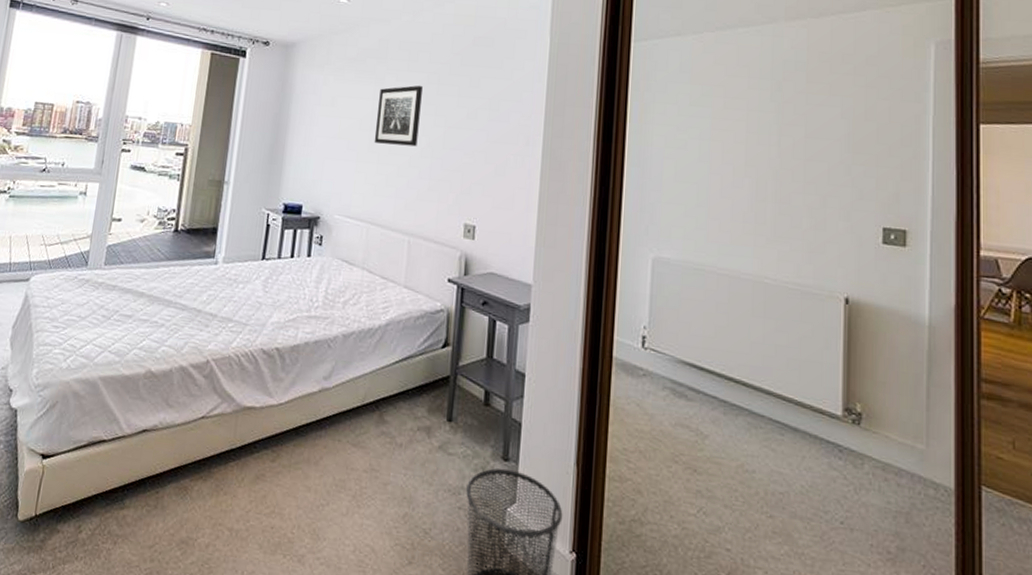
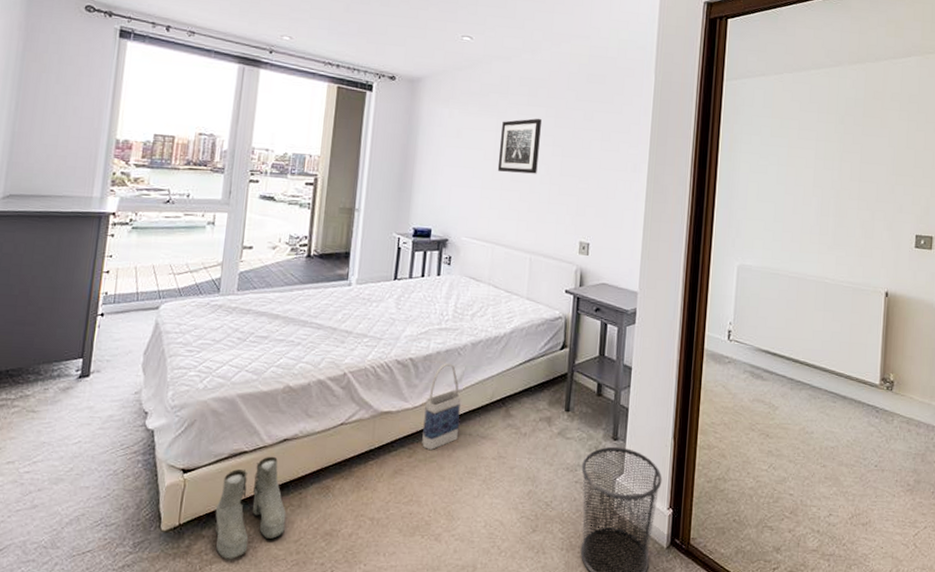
boots: none [69,447,142,561] -> present [215,456,286,560]
bag: none [286,355,330,456] -> present [422,363,461,451]

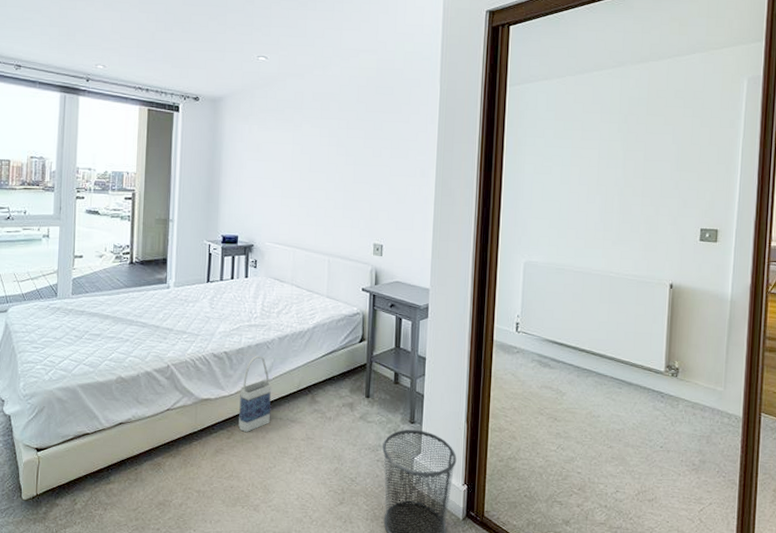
boots: present [215,456,286,560] -> none [65,437,125,525]
wall art: present [497,118,541,174] -> none [295,130,334,182]

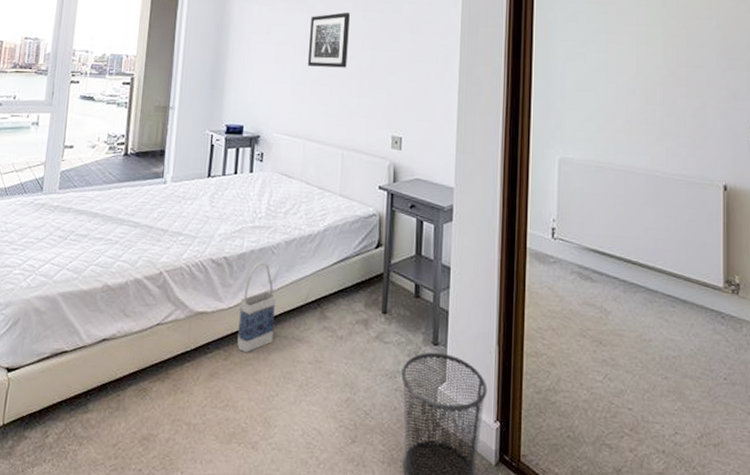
wall art: none [295,130,334,182] -> present [307,12,350,68]

